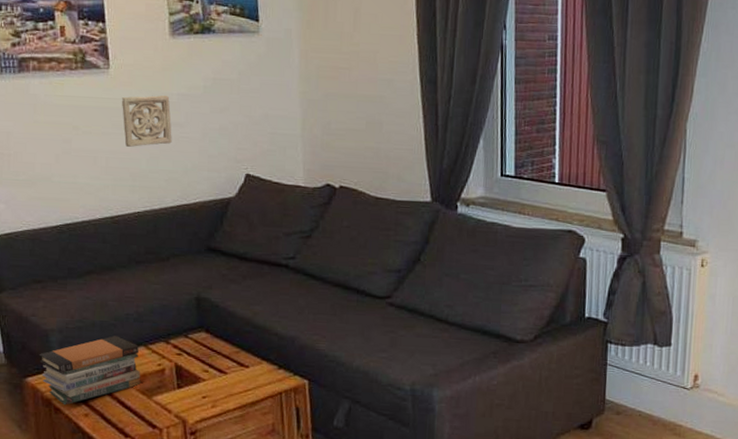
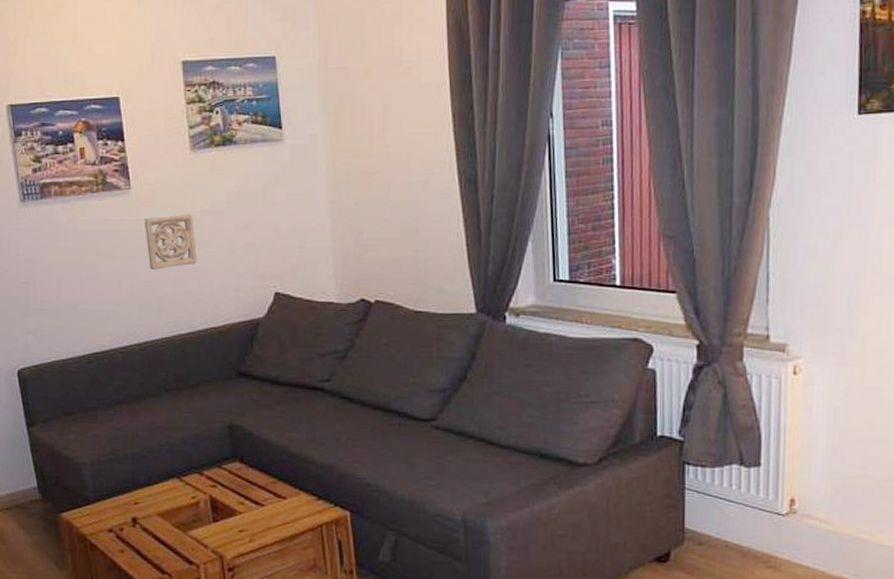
book stack: present [38,335,141,405] -> none [72,468,175,541]

